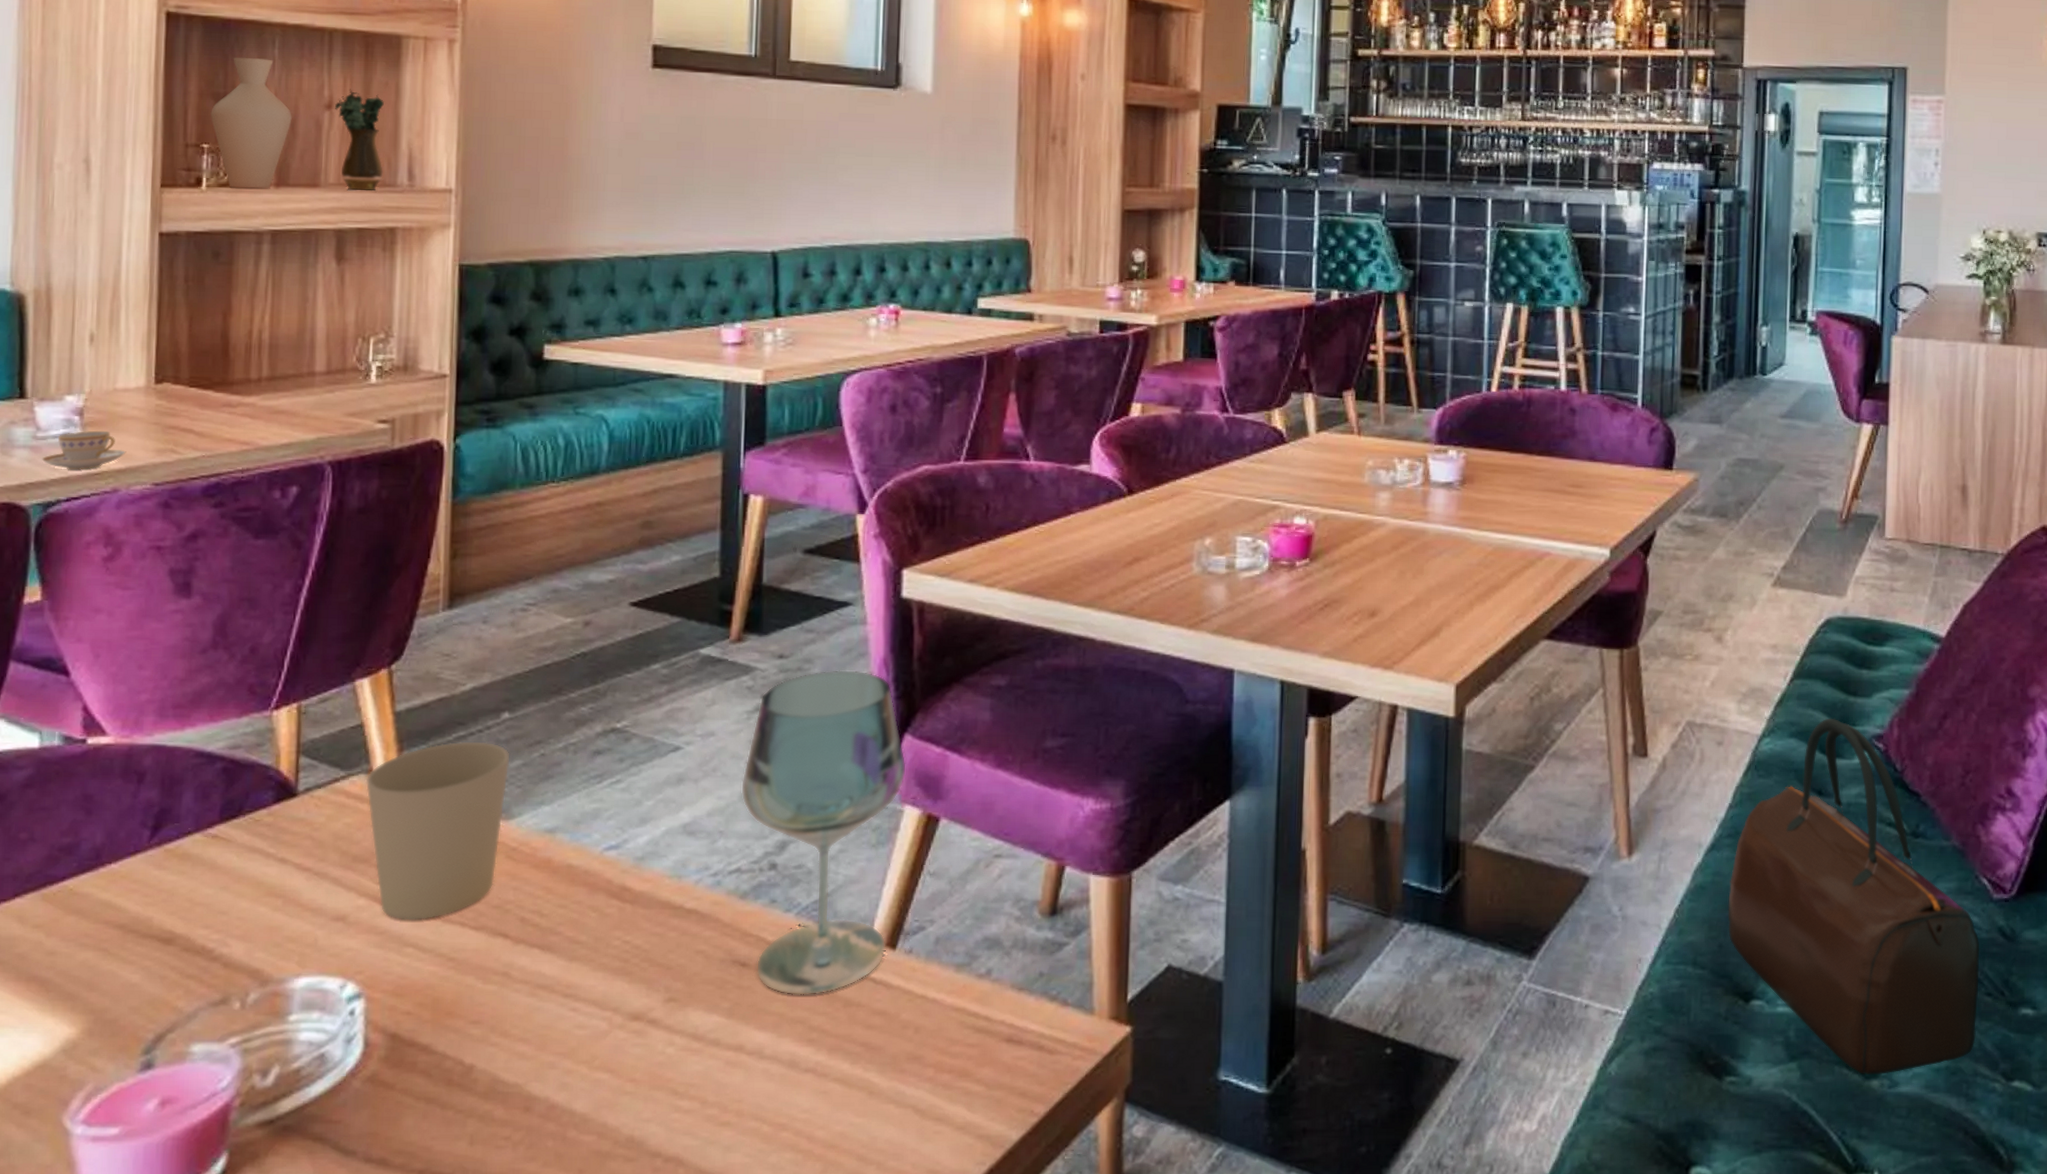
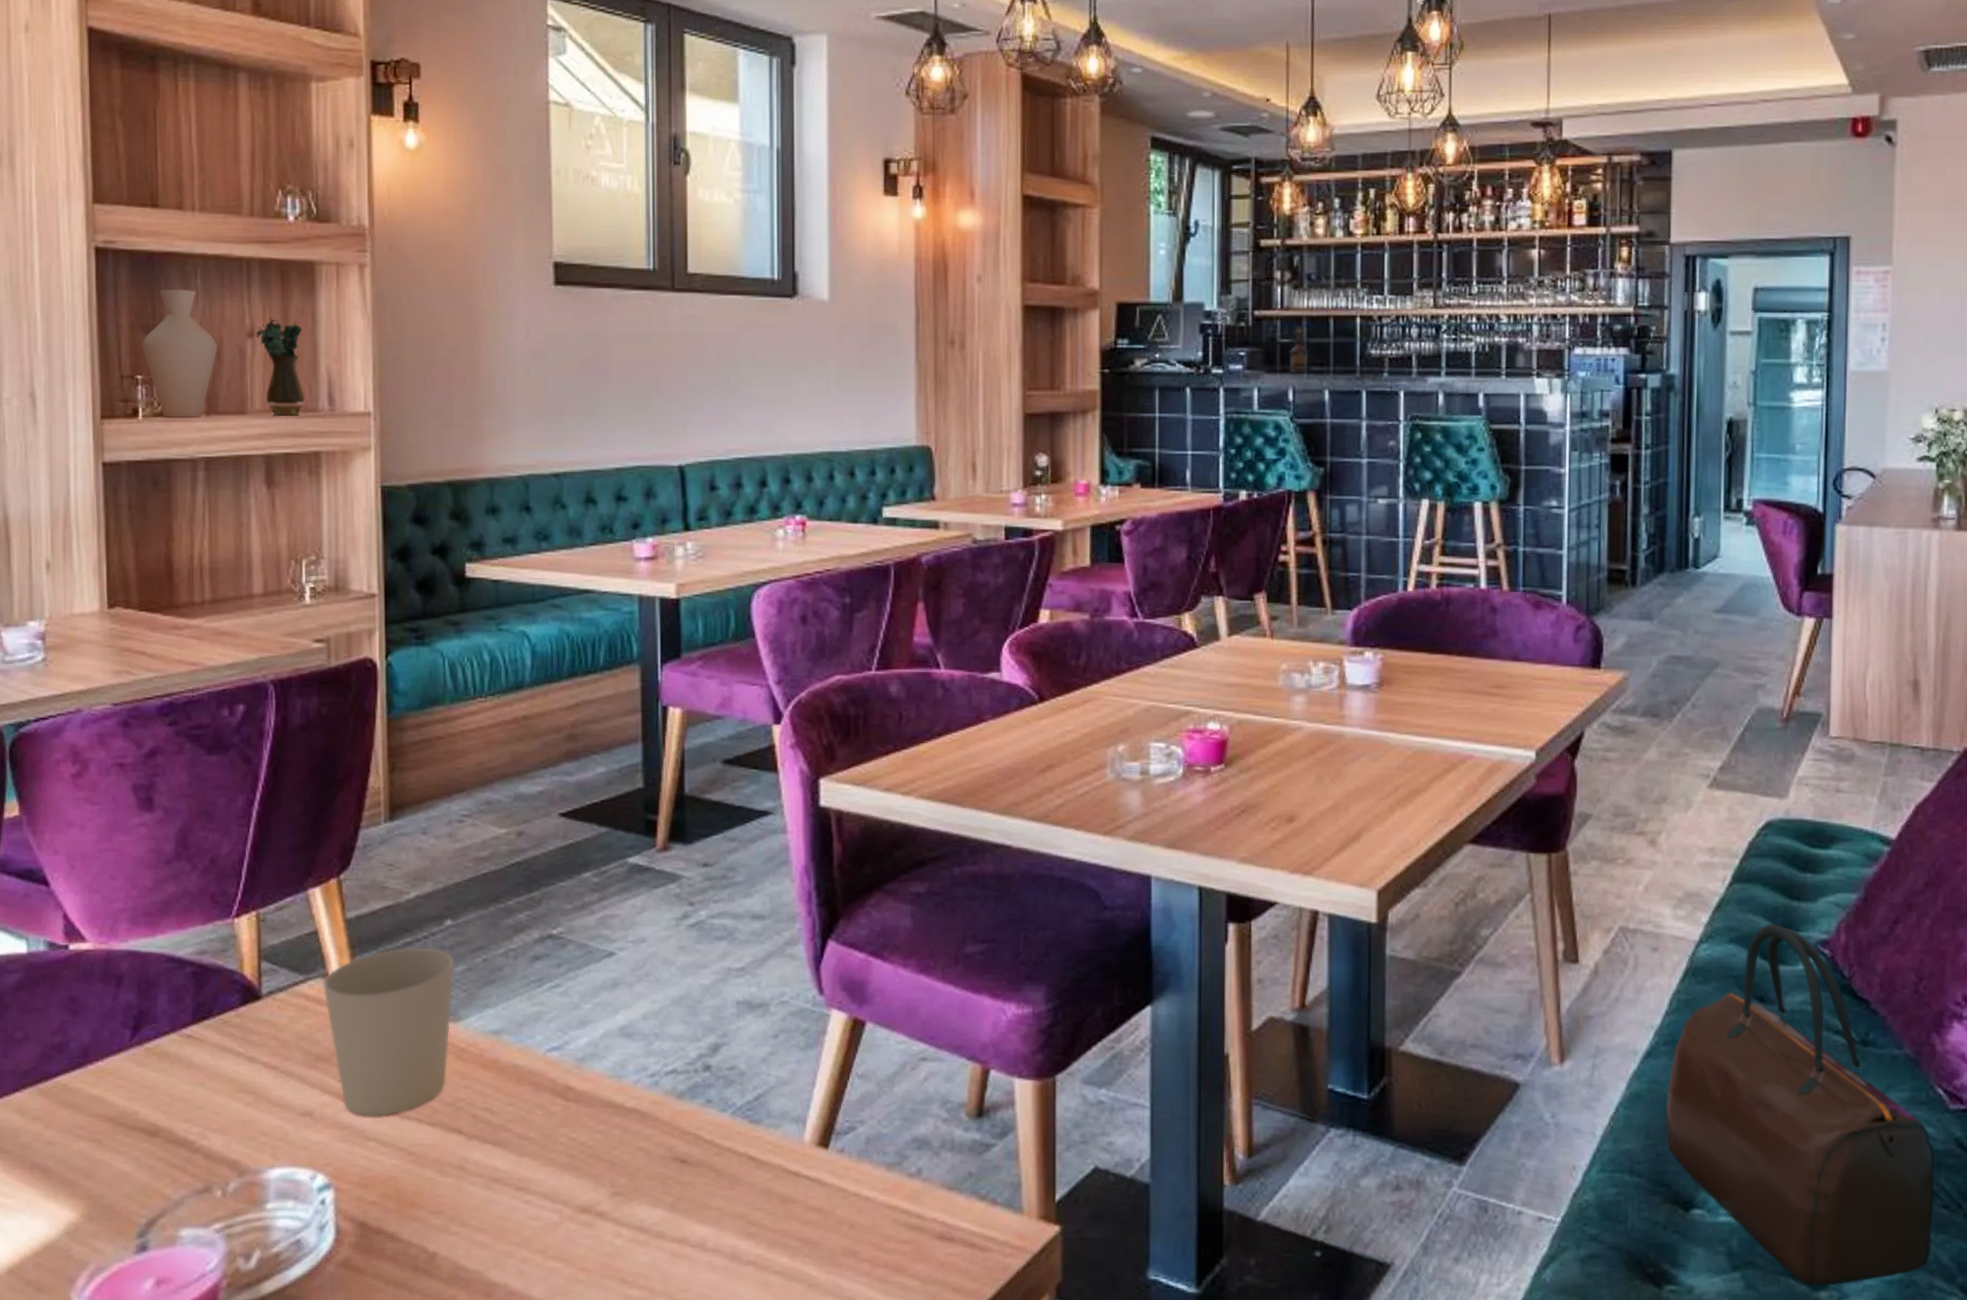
teacup: present [41,430,126,470] -> none [10,654,86,692]
wine glass: present [740,670,906,995] -> none [672,878,831,1191]
liquor: none [1382,132,1401,180] -> present [1289,325,1307,375]

